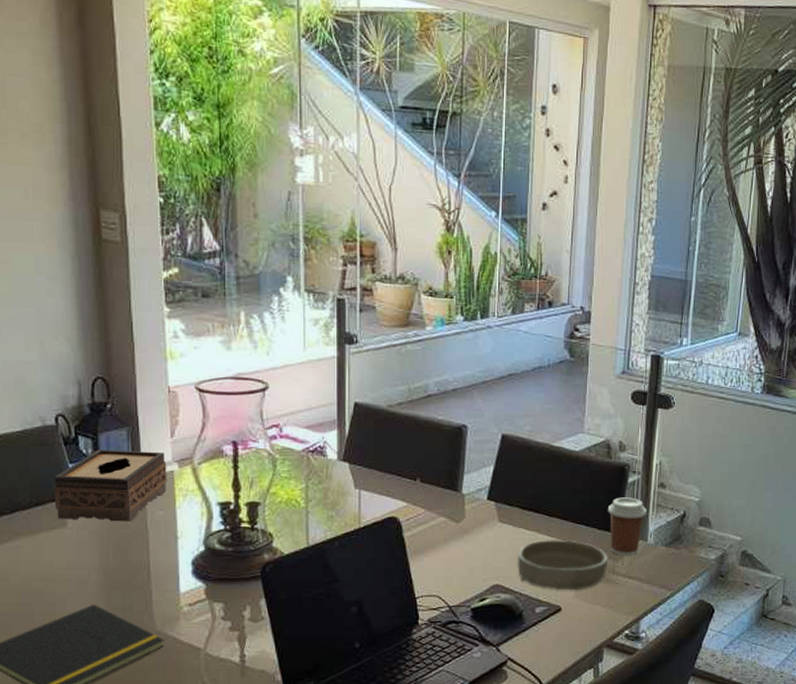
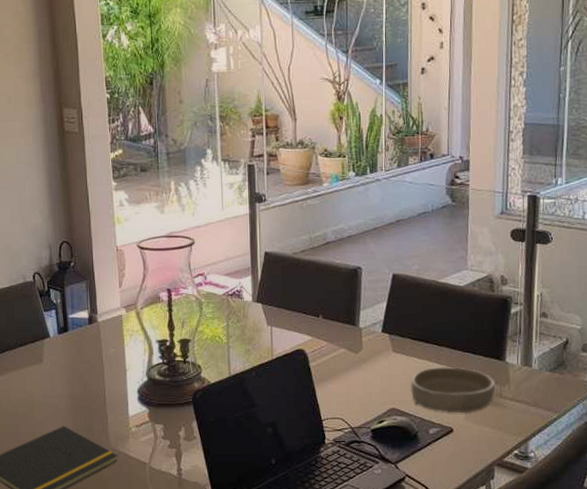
tissue box: present [54,449,167,522] -> none [33,299,117,358]
coffee cup: present [607,497,647,555] -> none [492,327,530,380]

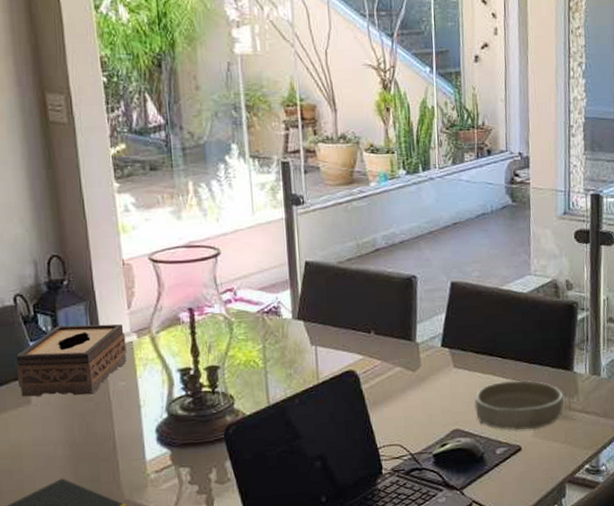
tissue box: none [33,299,117,358] -> present [16,324,127,397]

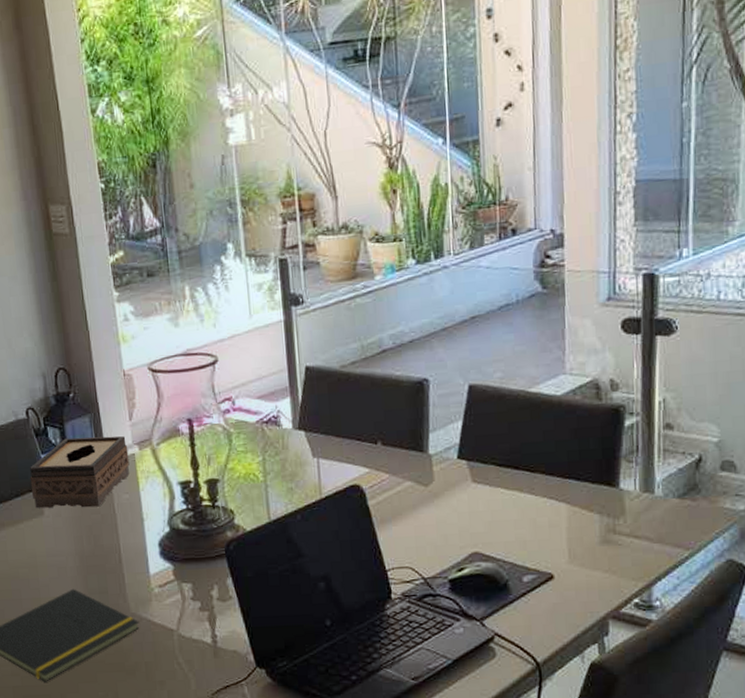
bowl: present [474,380,564,431] -> none [497,497,607,556]

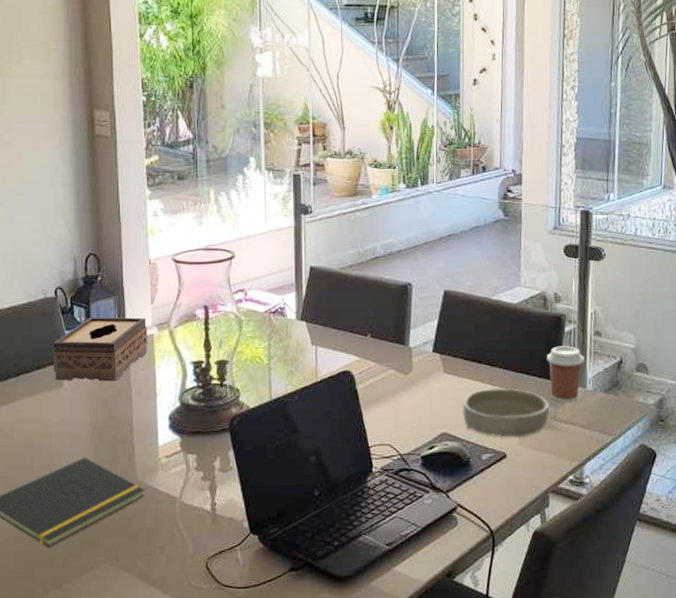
bowl: none [497,497,607,556] -> present [462,387,550,438]
coffee cup: none [601,443,651,512] -> present [546,346,584,402]

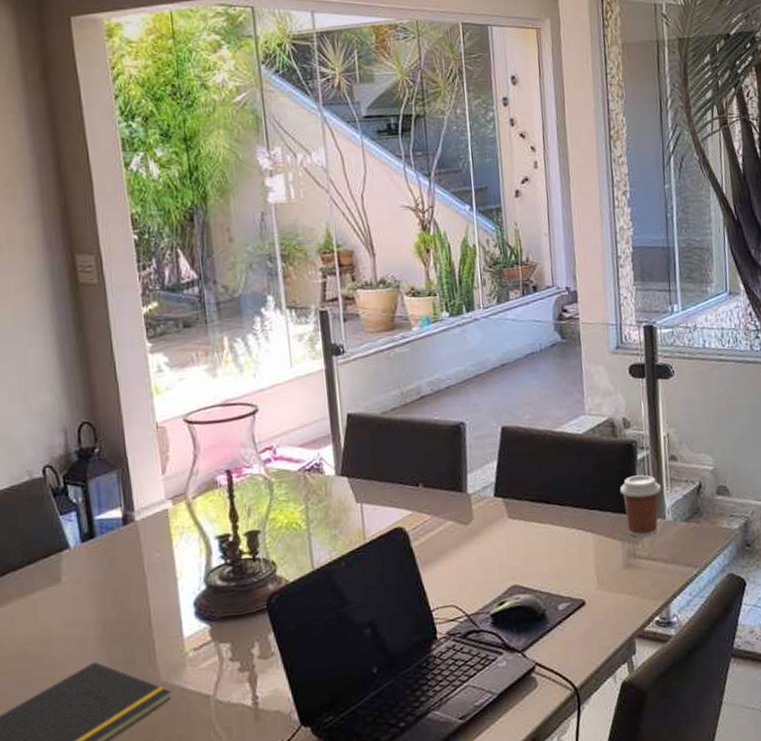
tissue box: present [52,317,148,382] -> none [45,491,162,576]
bowl: present [462,387,550,438] -> none [532,527,628,584]

